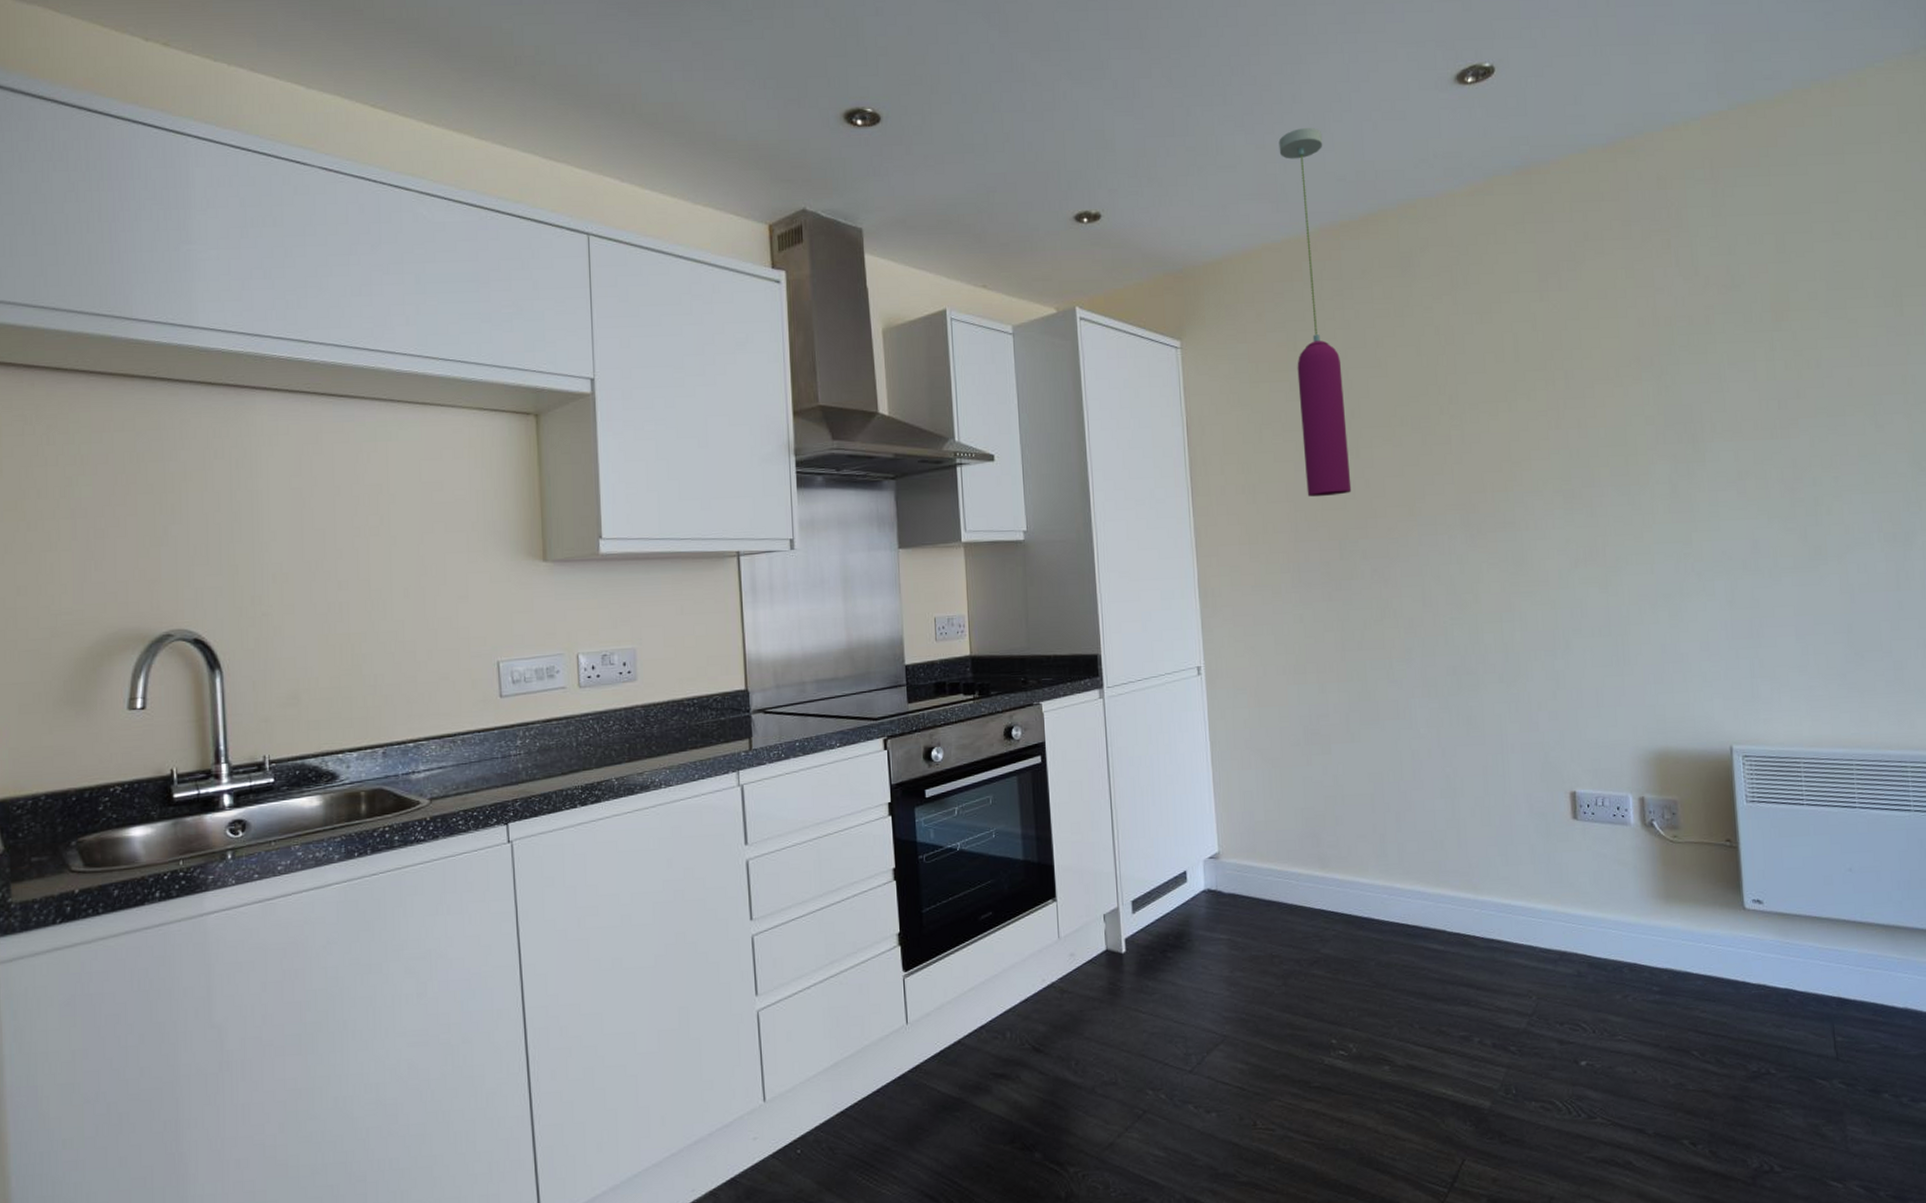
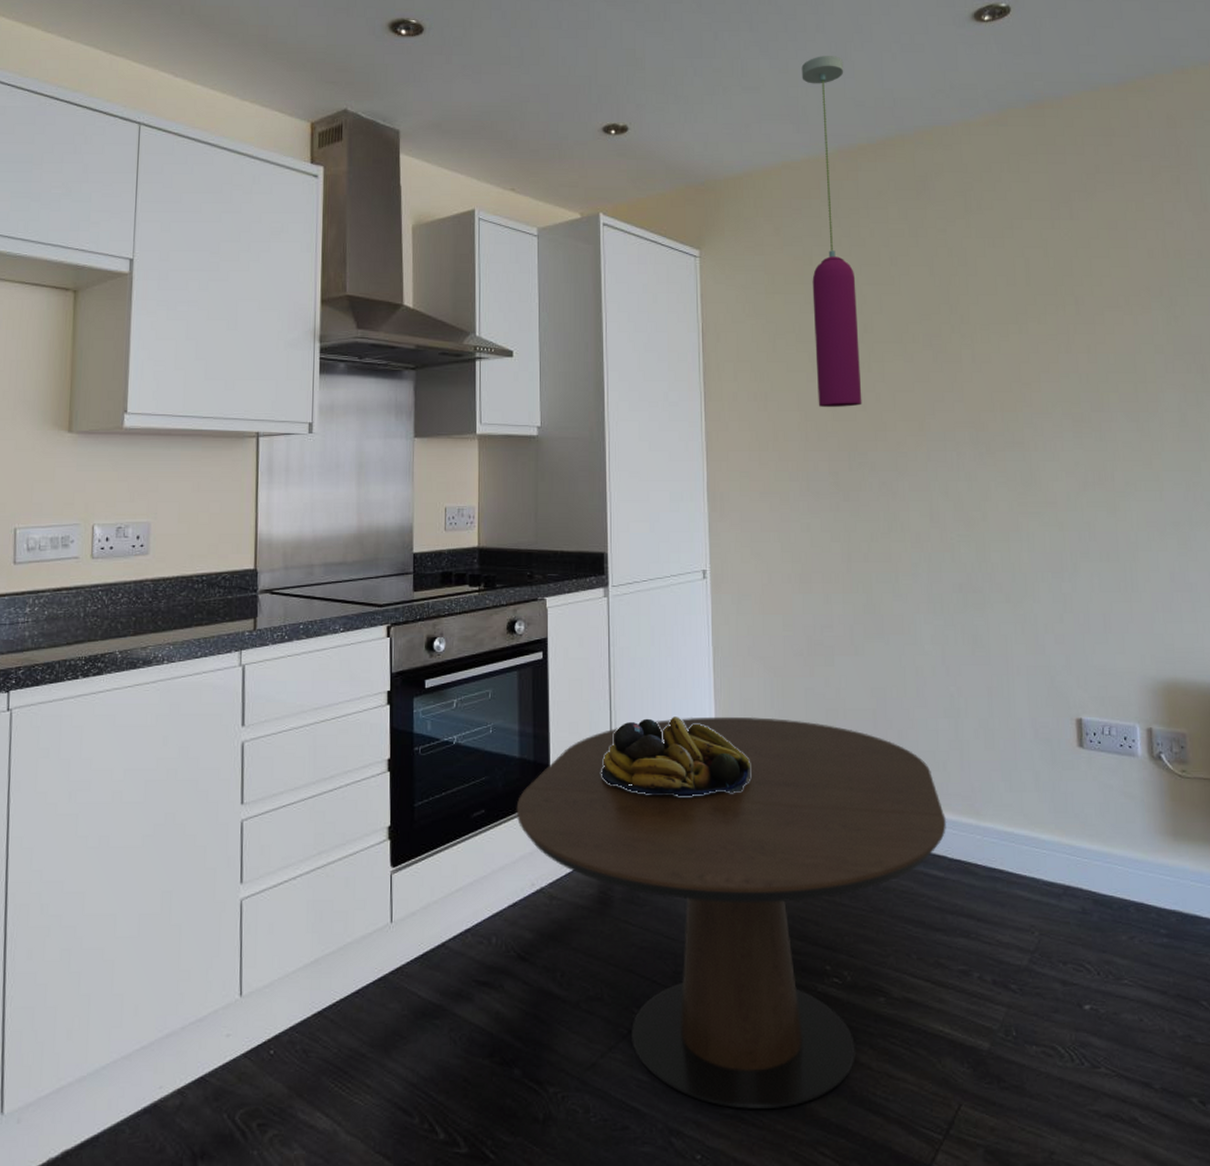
dining table: none [1023,808,1446,1176] -> present [516,716,947,1109]
fruit bowl: none [1105,811,1253,889] -> present [601,717,751,797]

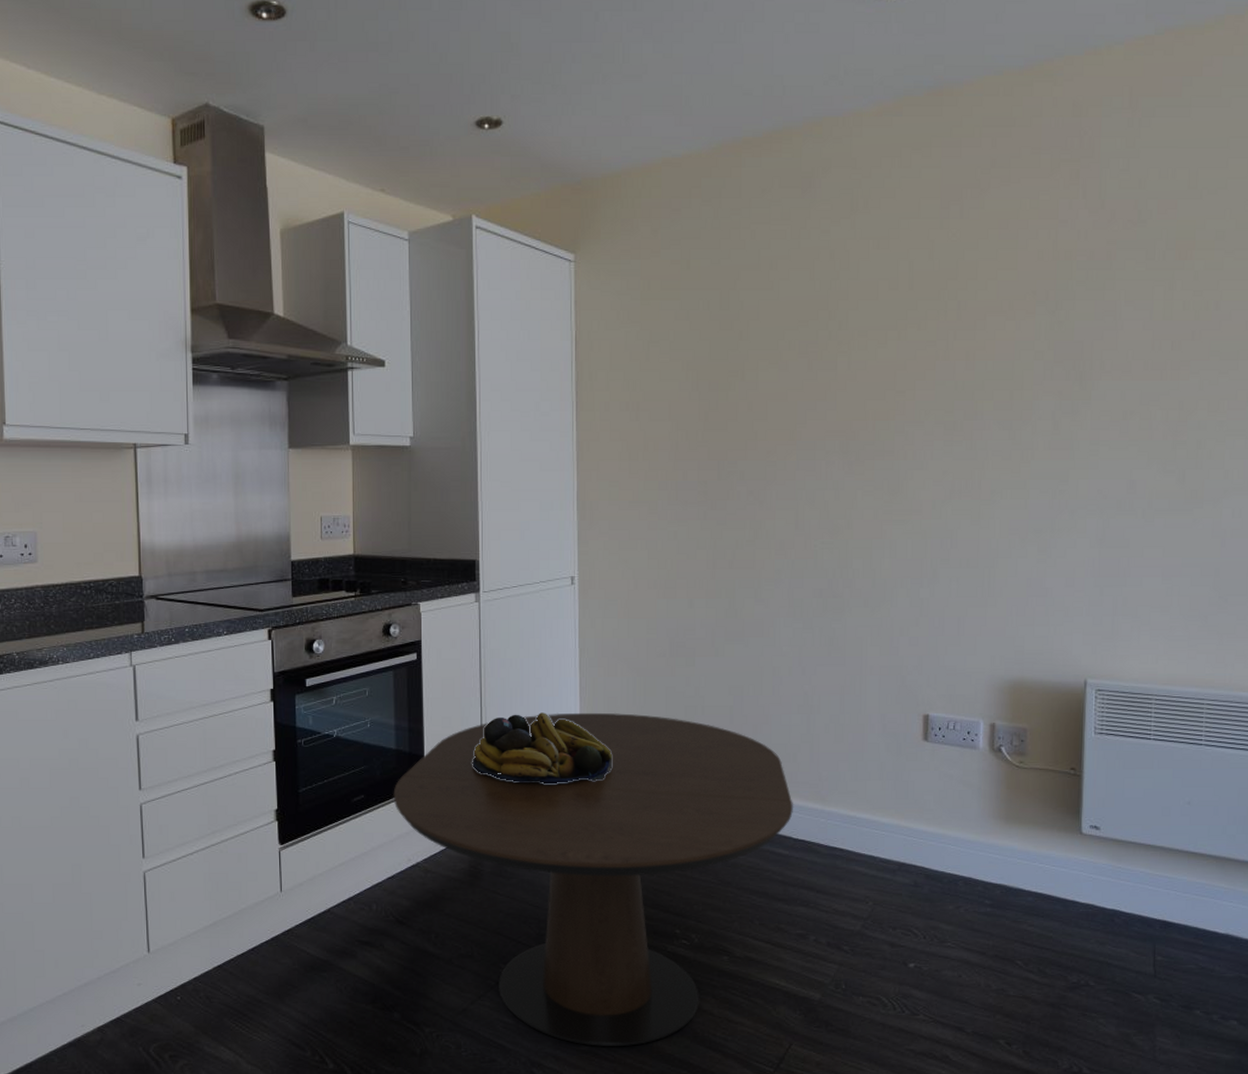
pendant light: present [801,56,862,407] -> none [687,38,734,416]

